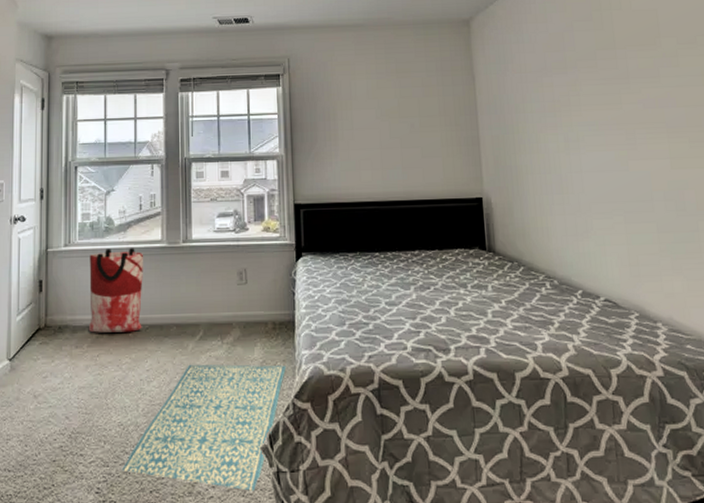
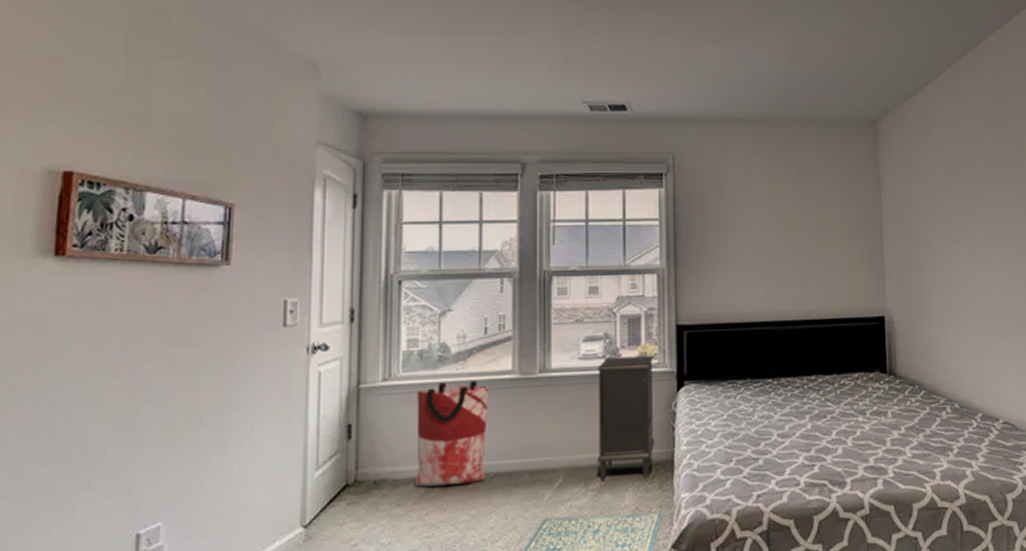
nightstand: none [229,230,278,337] -> present [597,355,655,482]

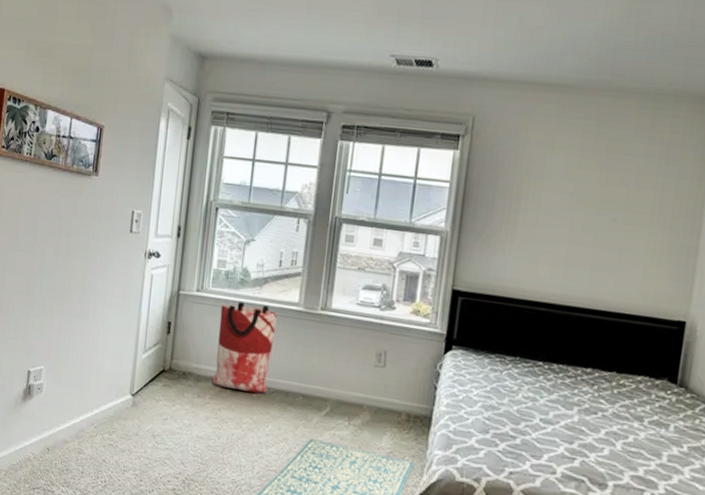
nightstand: present [597,355,655,482] -> none [361,308,426,429]

